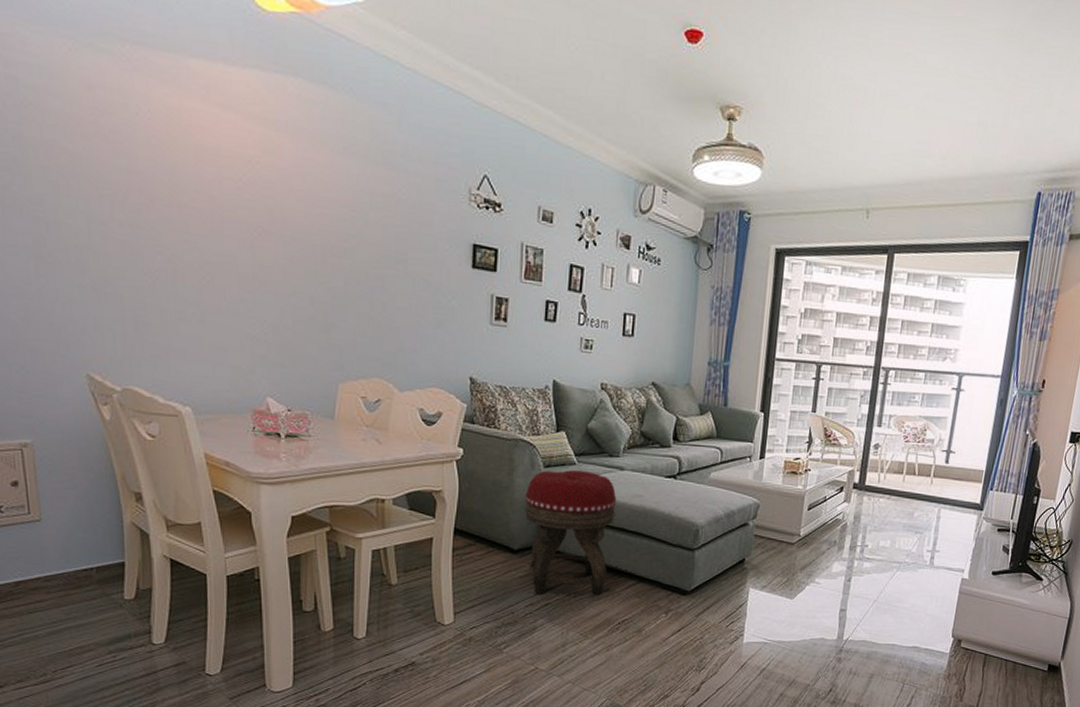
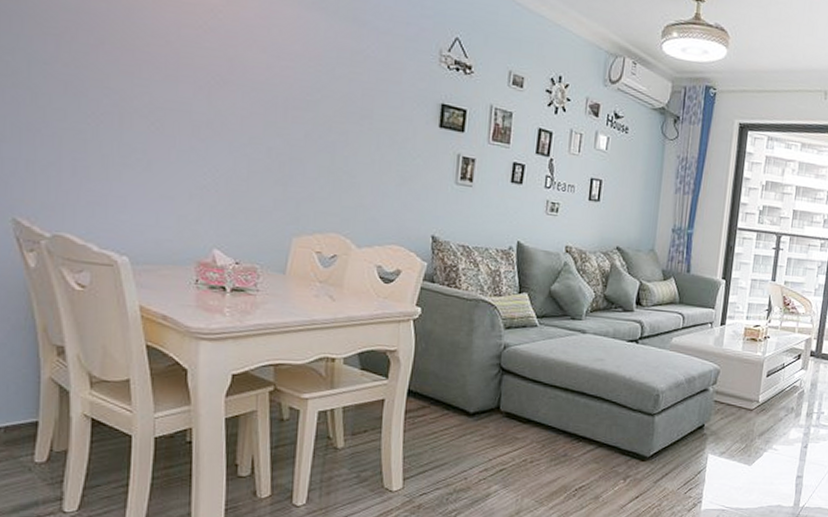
footstool: present [524,470,617,594] -> none [482,332,578,459]

